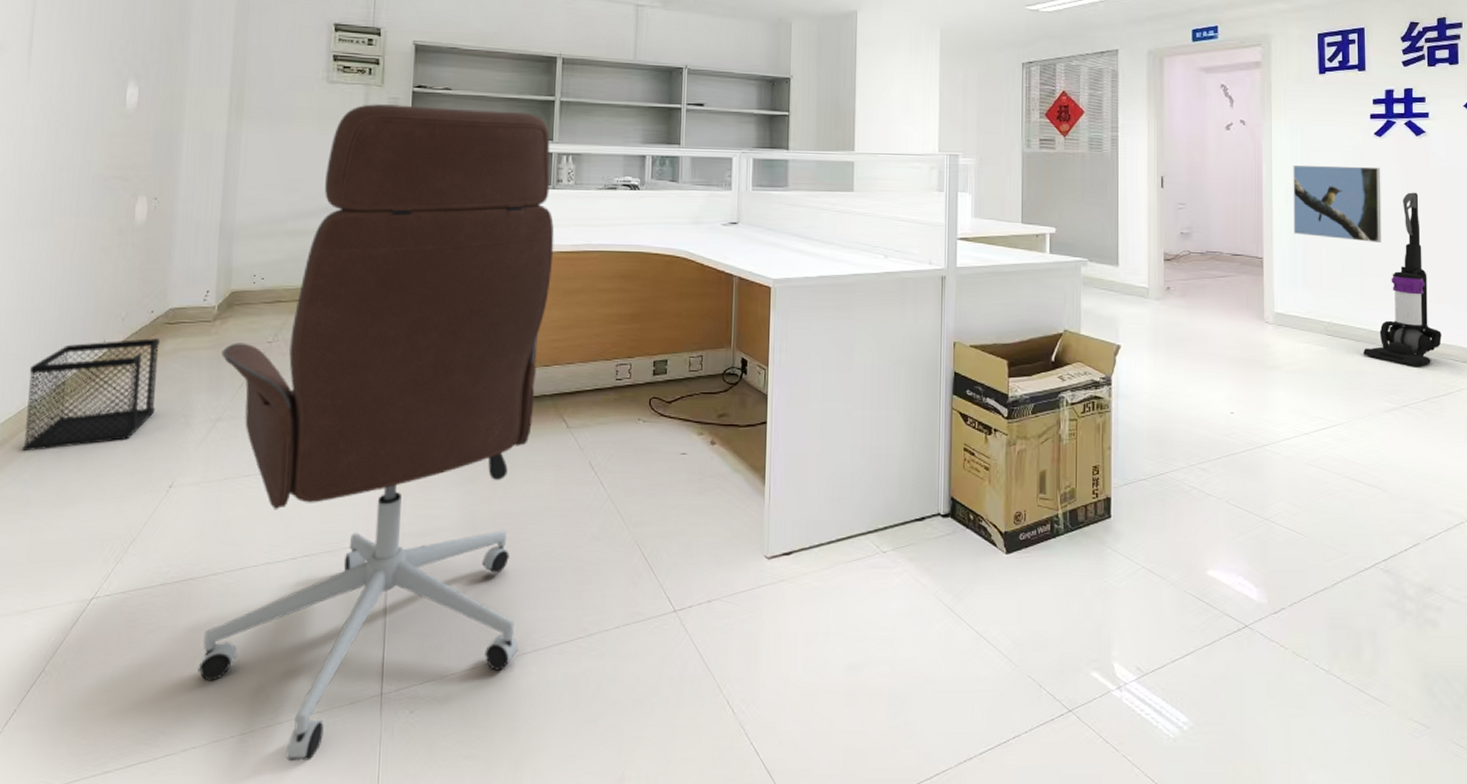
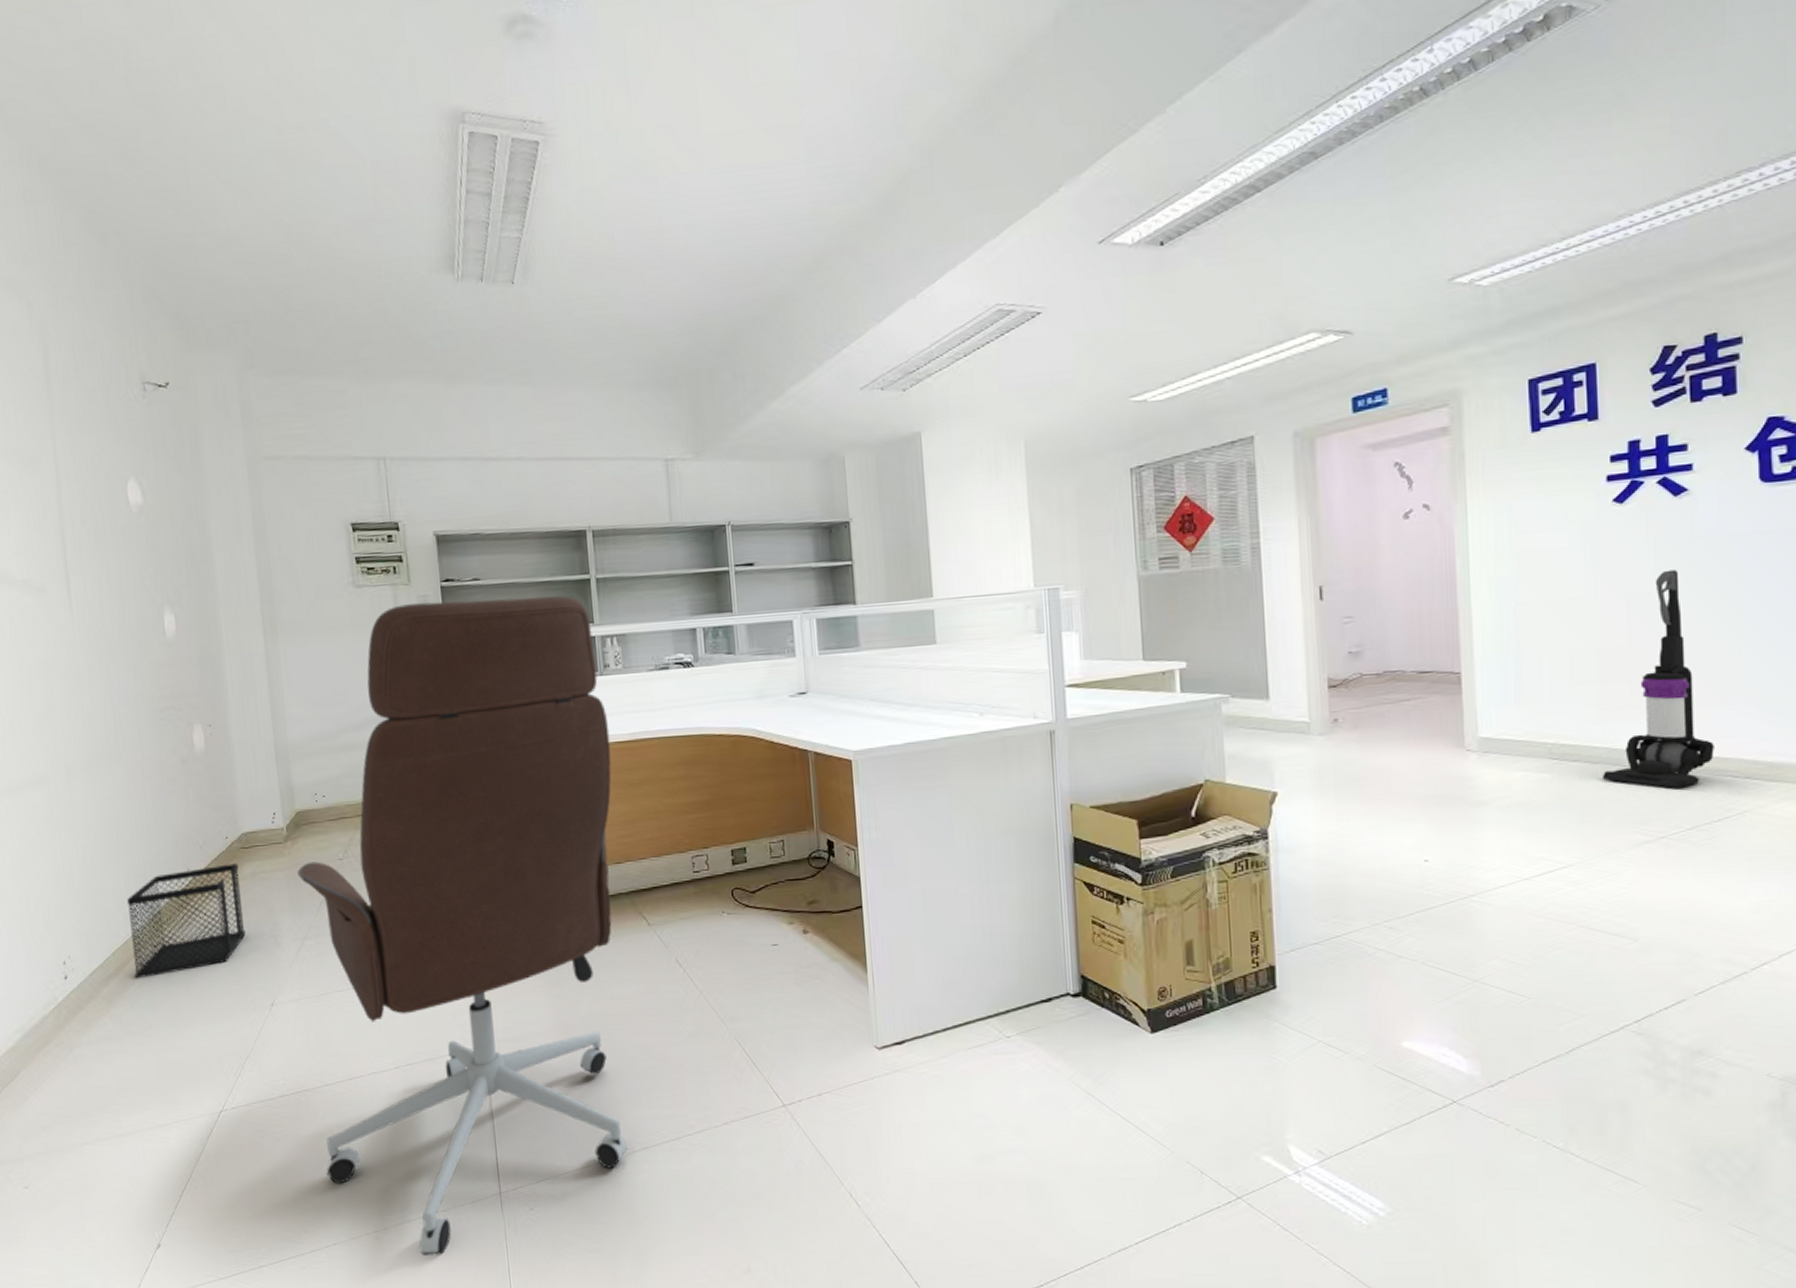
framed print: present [1293,165,1382,242] -> none [1498,542,1626,640]

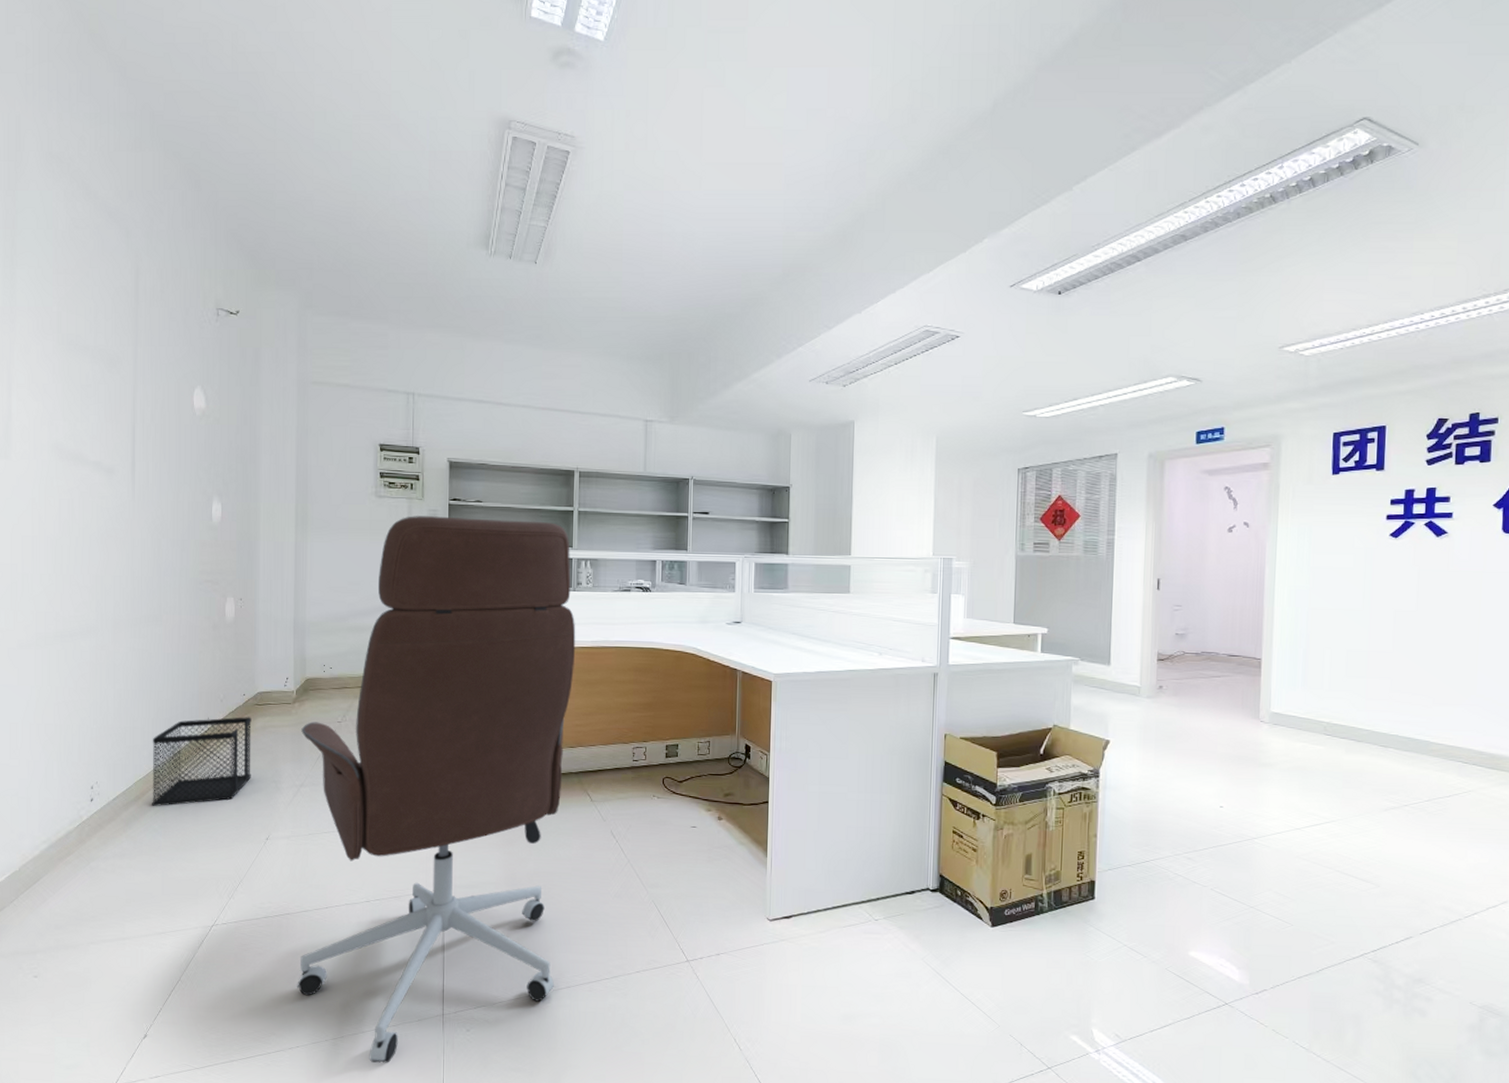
vacuum cleaner: present [1603,569,1714,790] -> none [1364,594,1451,769]

